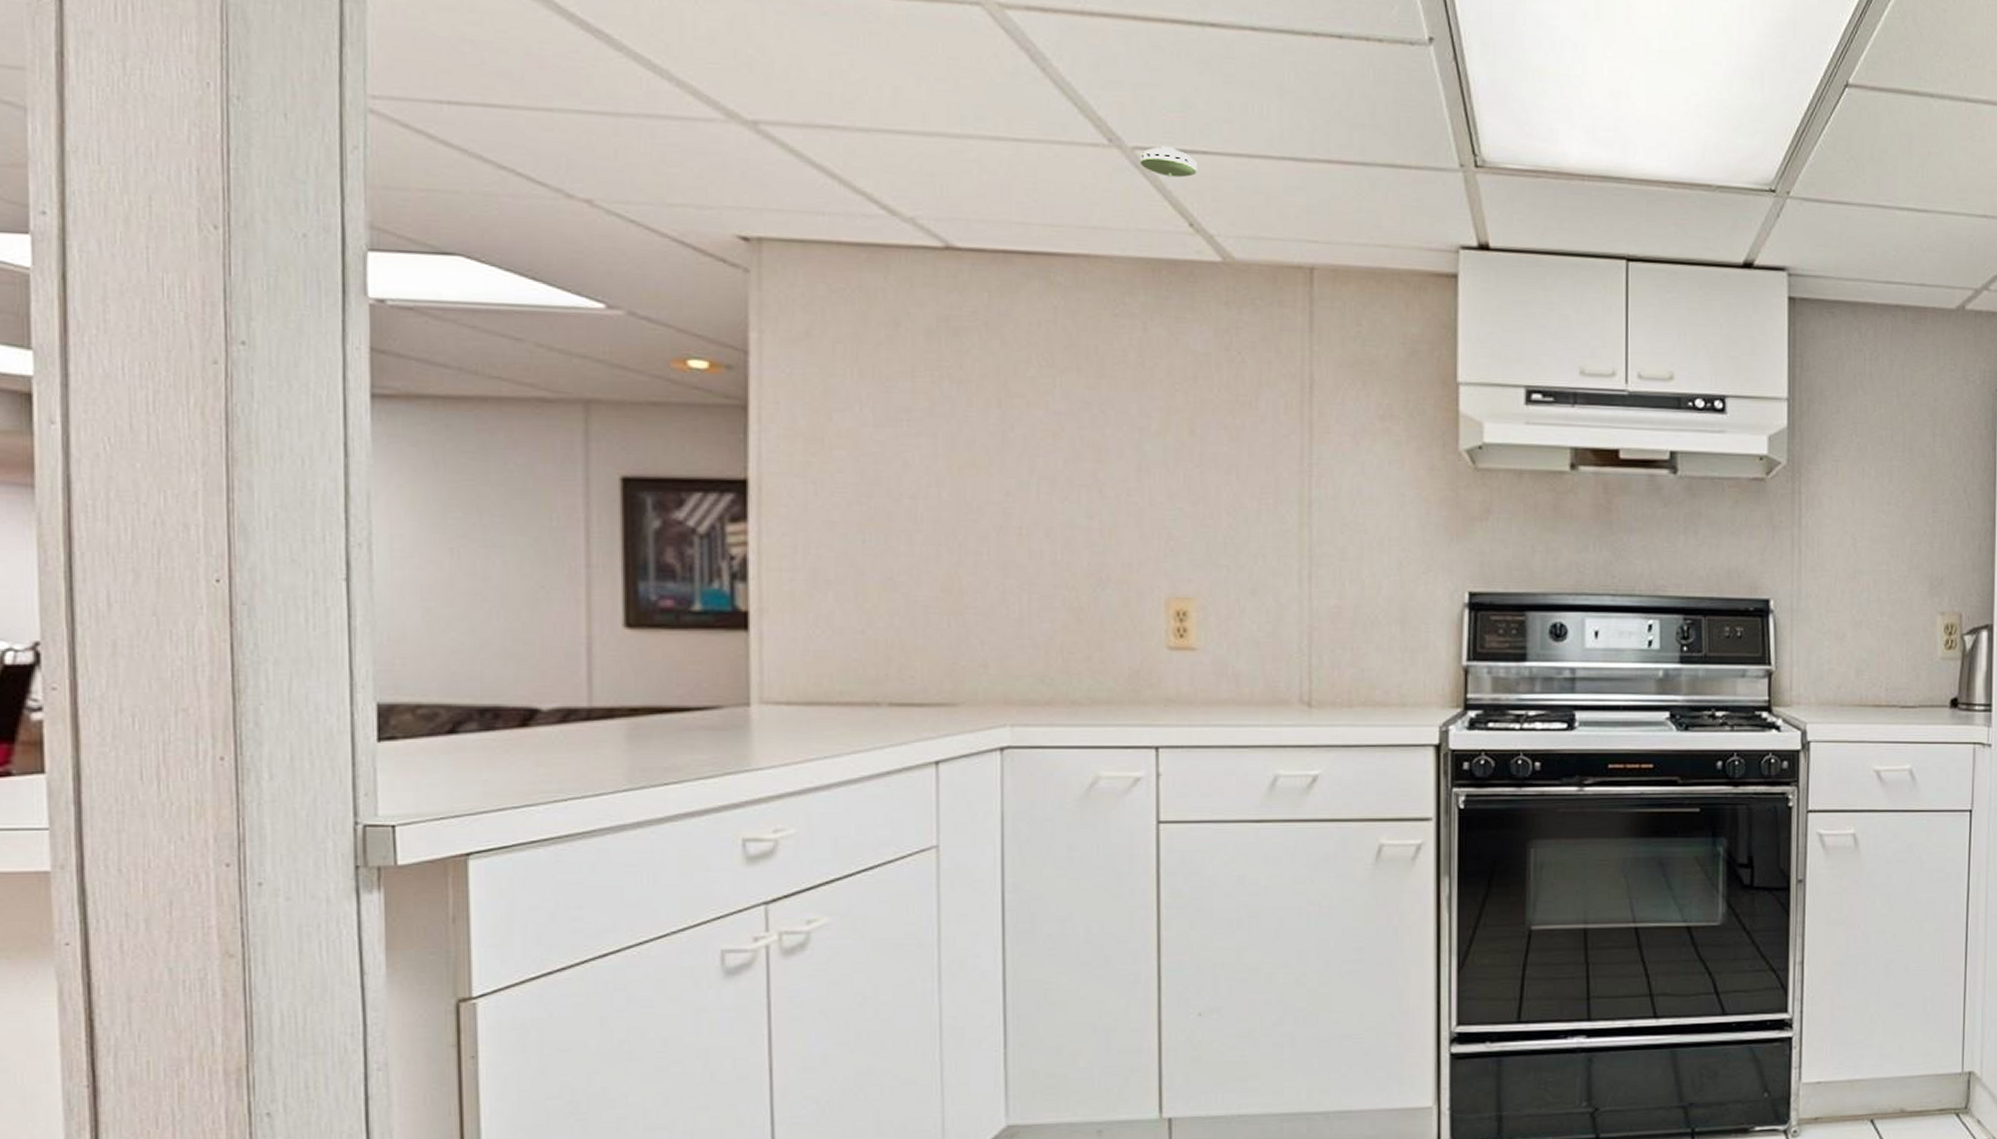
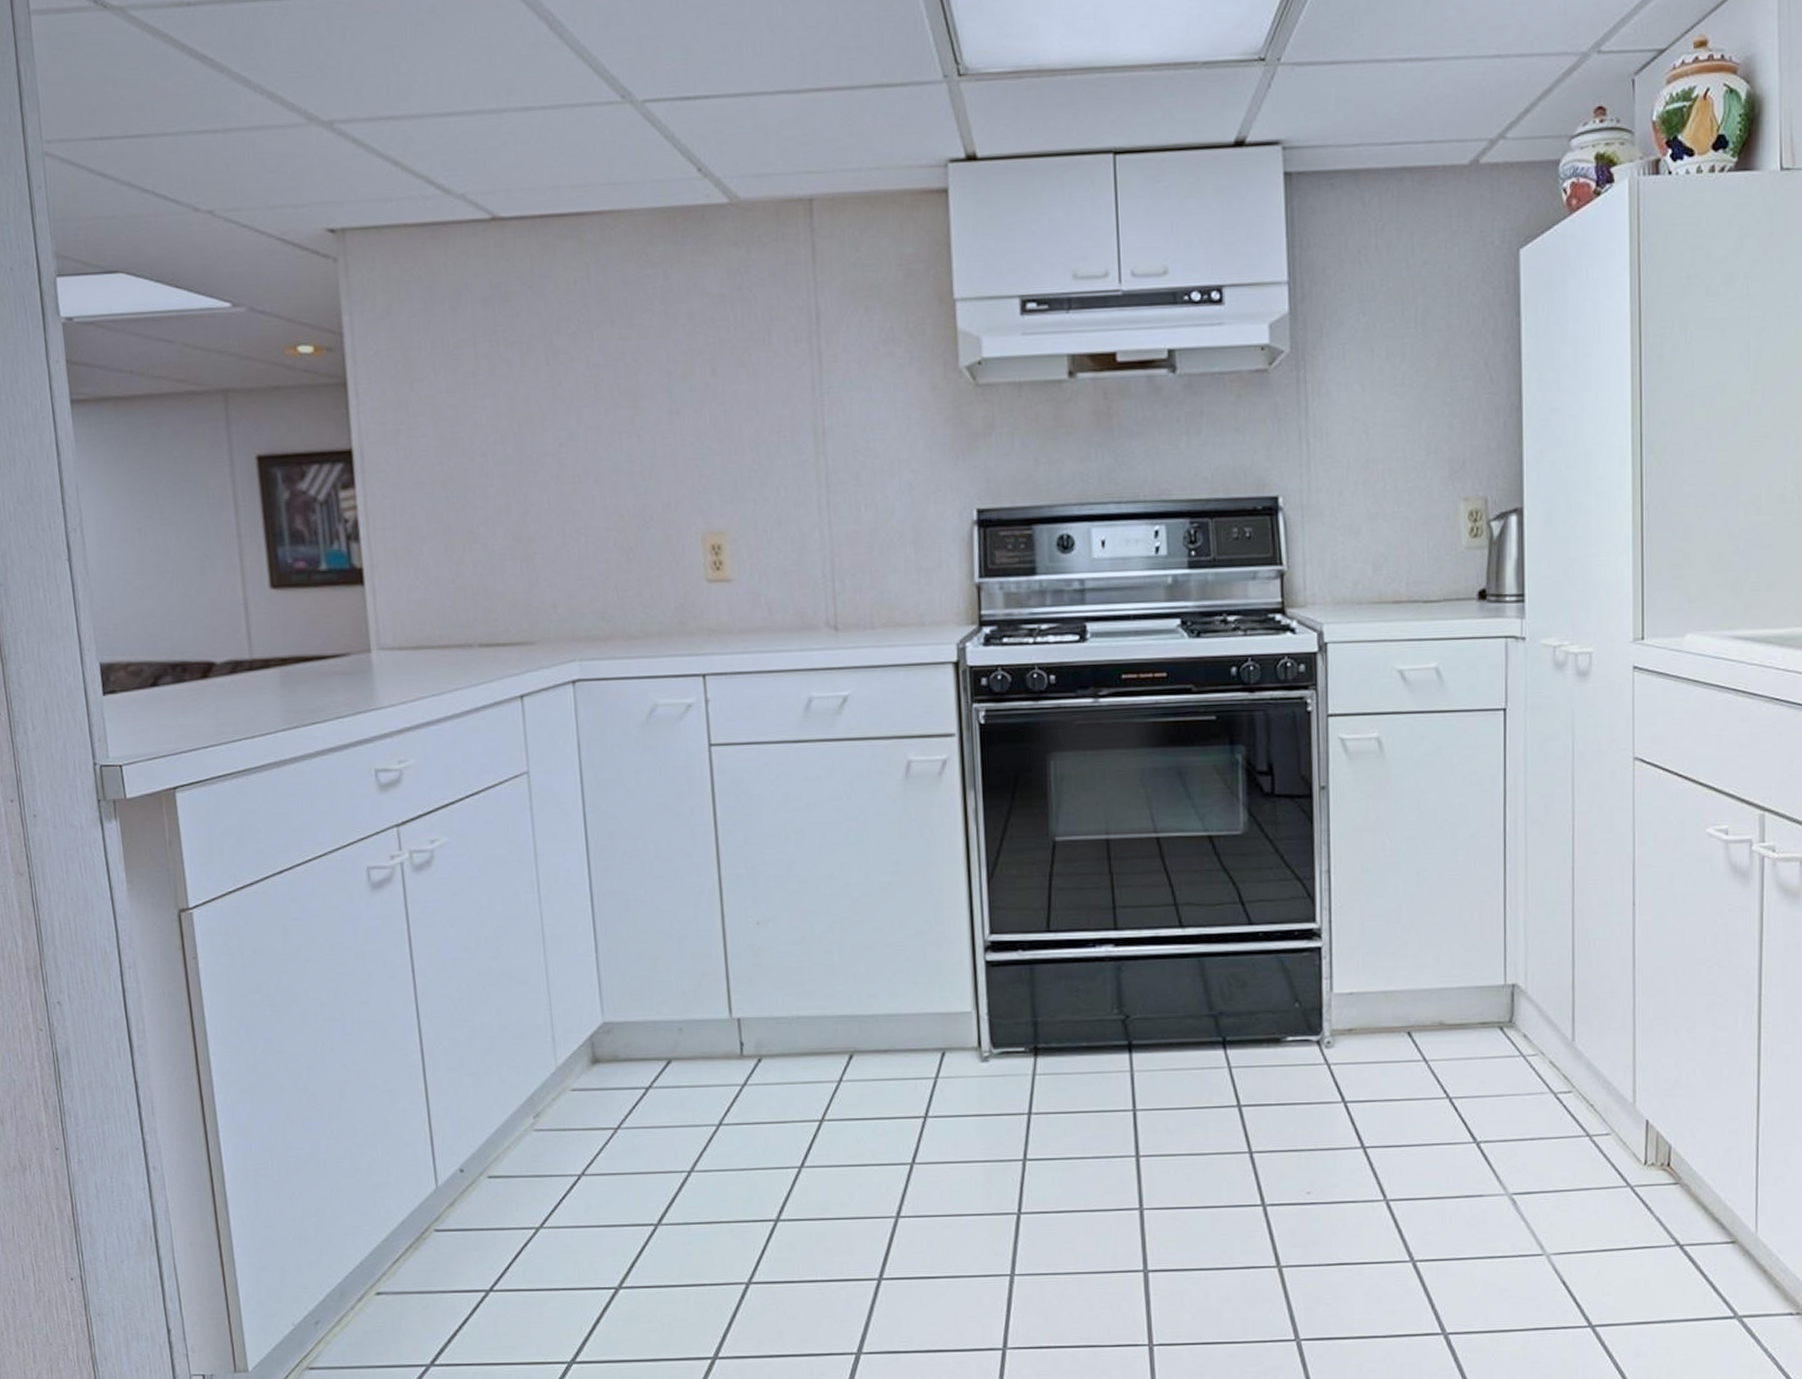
smoke detector: present [1140,146,1197,178] -> none [650,95,701,125]

